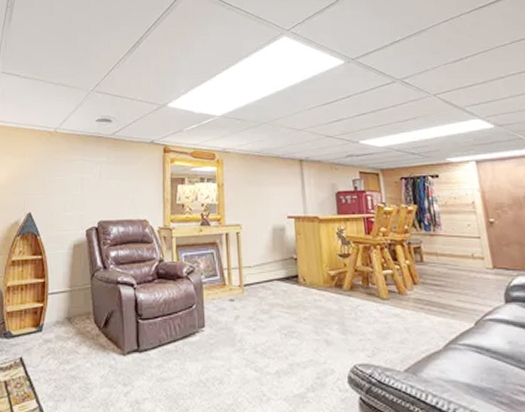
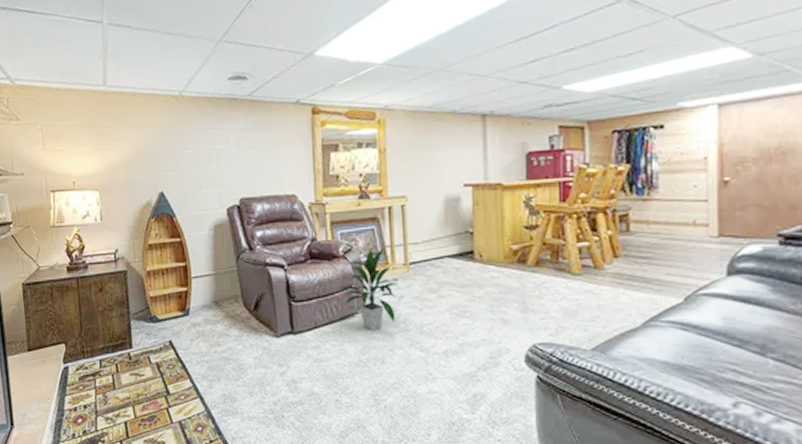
indoor plant: none [182,269,235,350] -> present [338,247,399,331]

